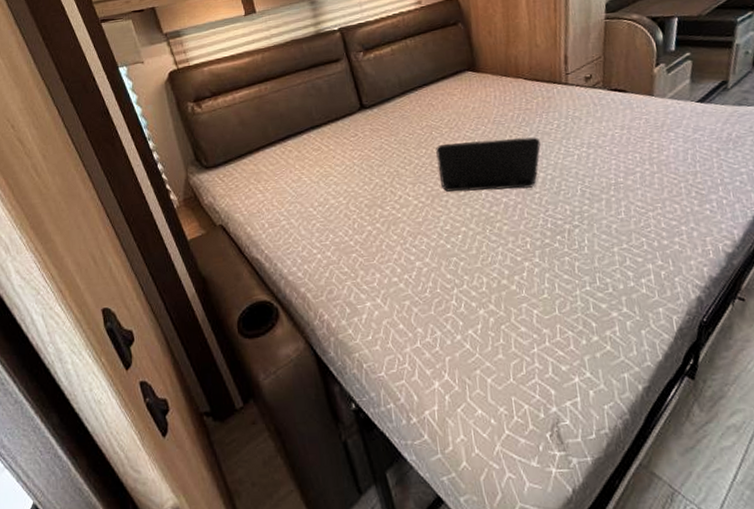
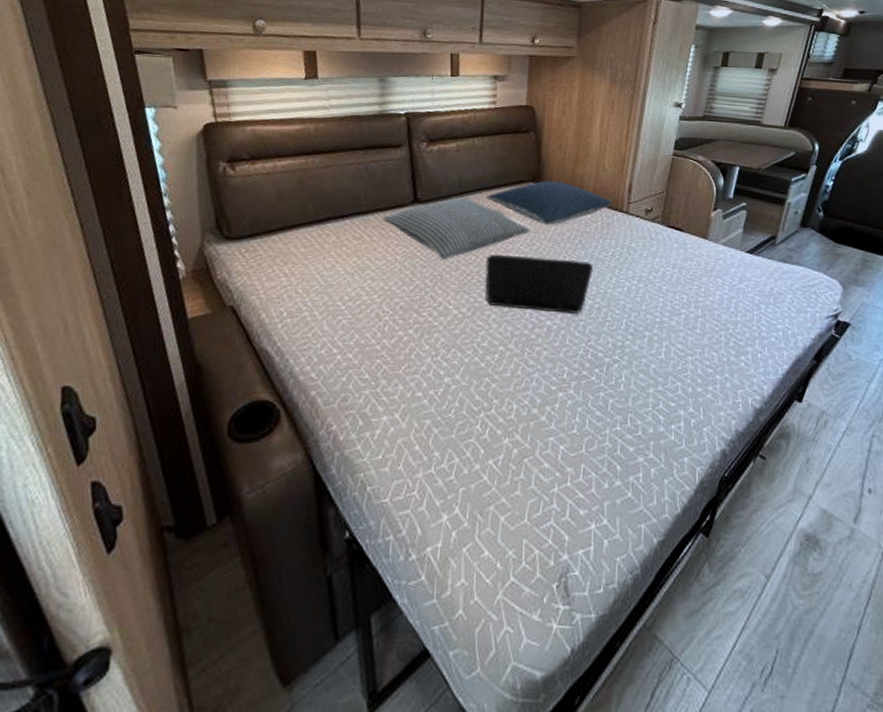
pillow: none [335,96,474,157] -> present [382,197,531,259]
pillow: none [426,65,550,109] -> present [486,180,612,226]

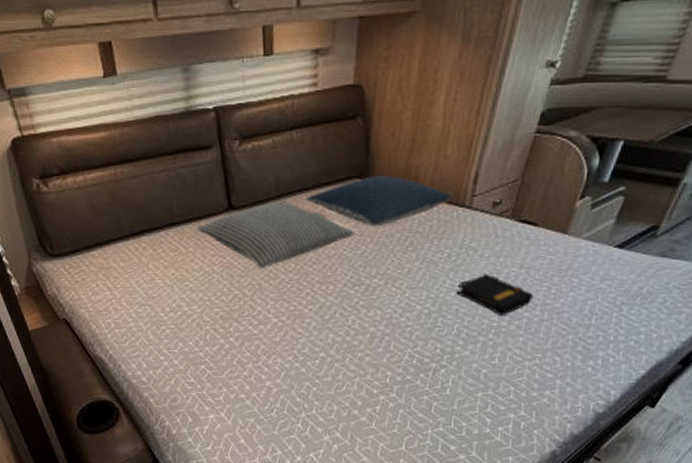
laptop: present [485,254,593,315] -> none [305,260,425,321]
book: none [622,272,687,313] -> present [456,273,533,317]

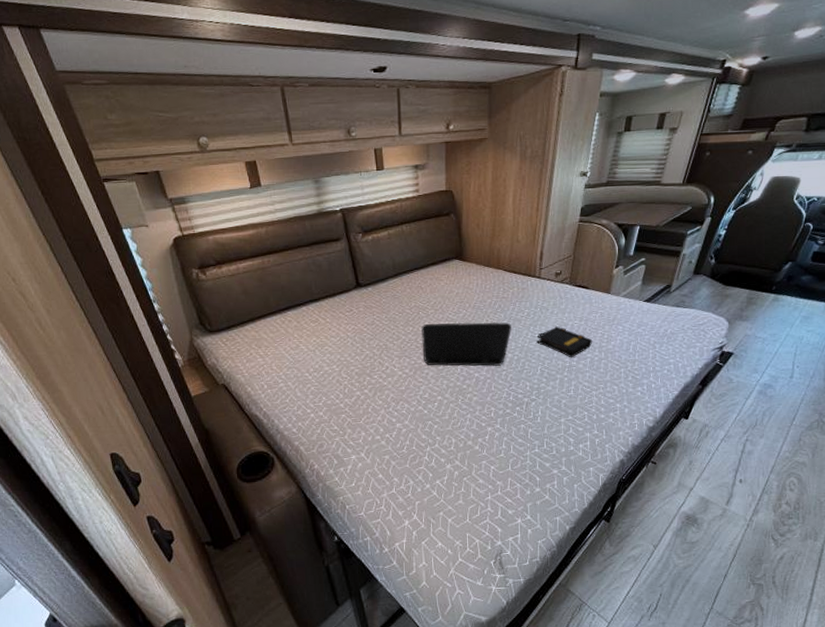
pillow: present [197,201,356,268] -> none [332,278,457,332]
laptop: none [305,260,425,321] -> present [421,322,511,367]
pillow: present [306,175,452,227] -> none [417,256,526,295]

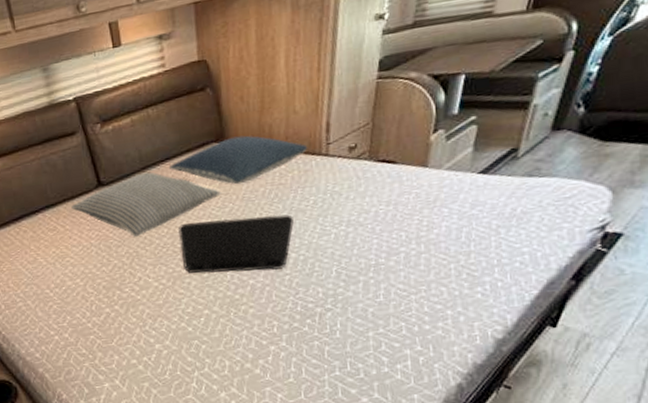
pillow: none [332,278,457,332] -> present [71,172,221,237]
pillow: none [417,256,526,295] -> present [169,135,308,185]
book: present [537,326,592,358] -> none [328,214,406,254]

